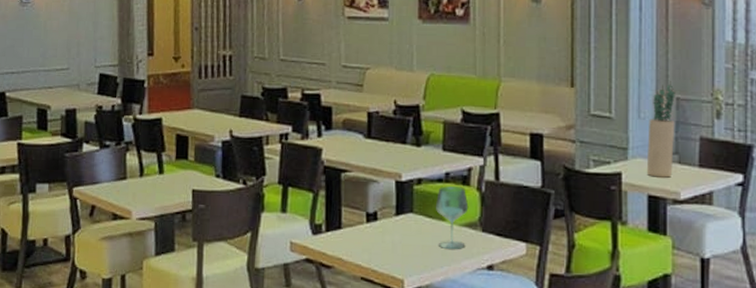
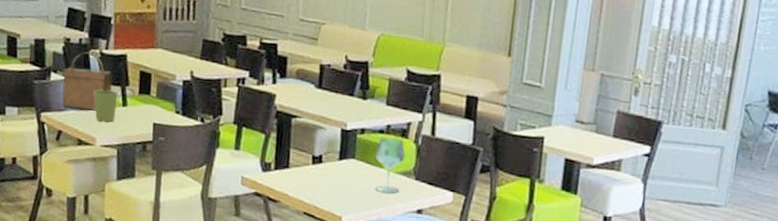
handbag: none [95,119,148,181] -> present [62,52,113,111]
cup: none [128,157,154,193] -> present [93,90,118,122]
vase: present [646,81,675,178] -> none [566,58,601,145]

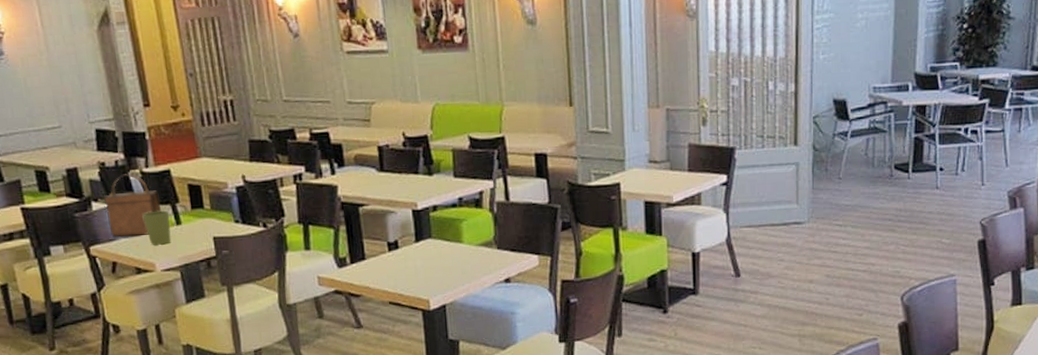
wine glass: present [375,137,405,194] -> none [452,209,483,269]

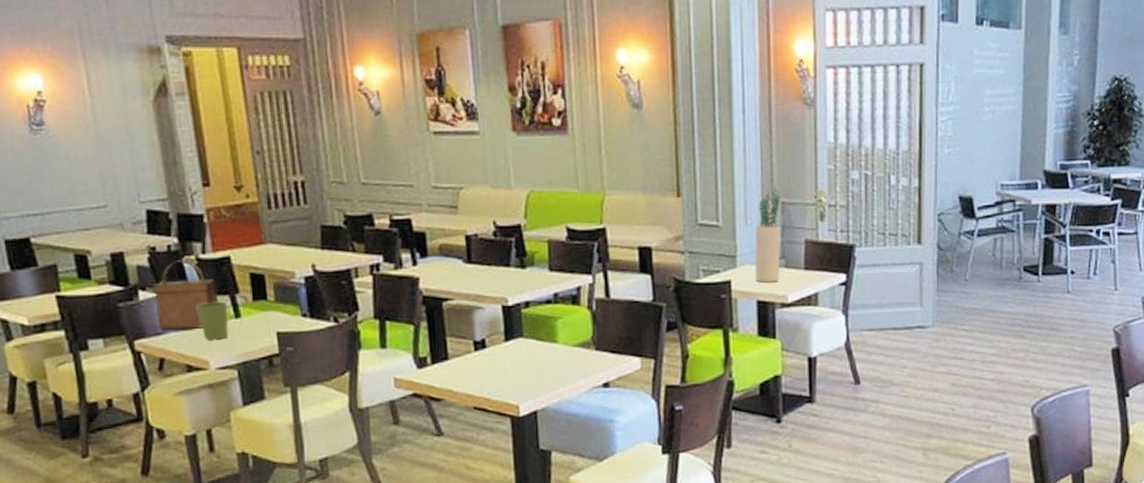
vase: none [642,93,666,185] -> present [754,185,781,283]

